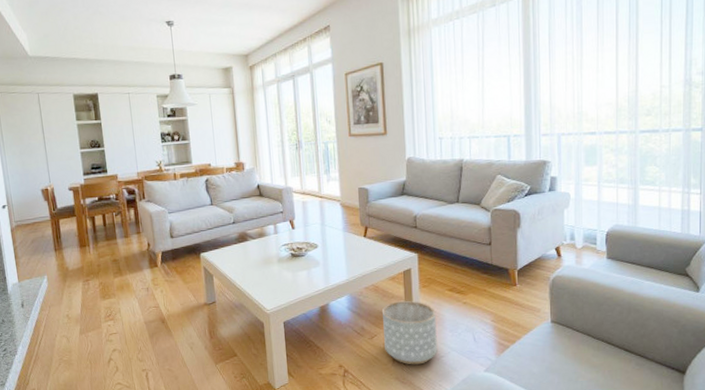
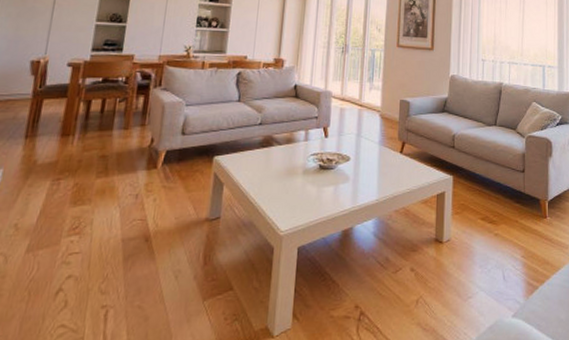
planter: present [382,300,438,365] -> none [409,228,466,307]

